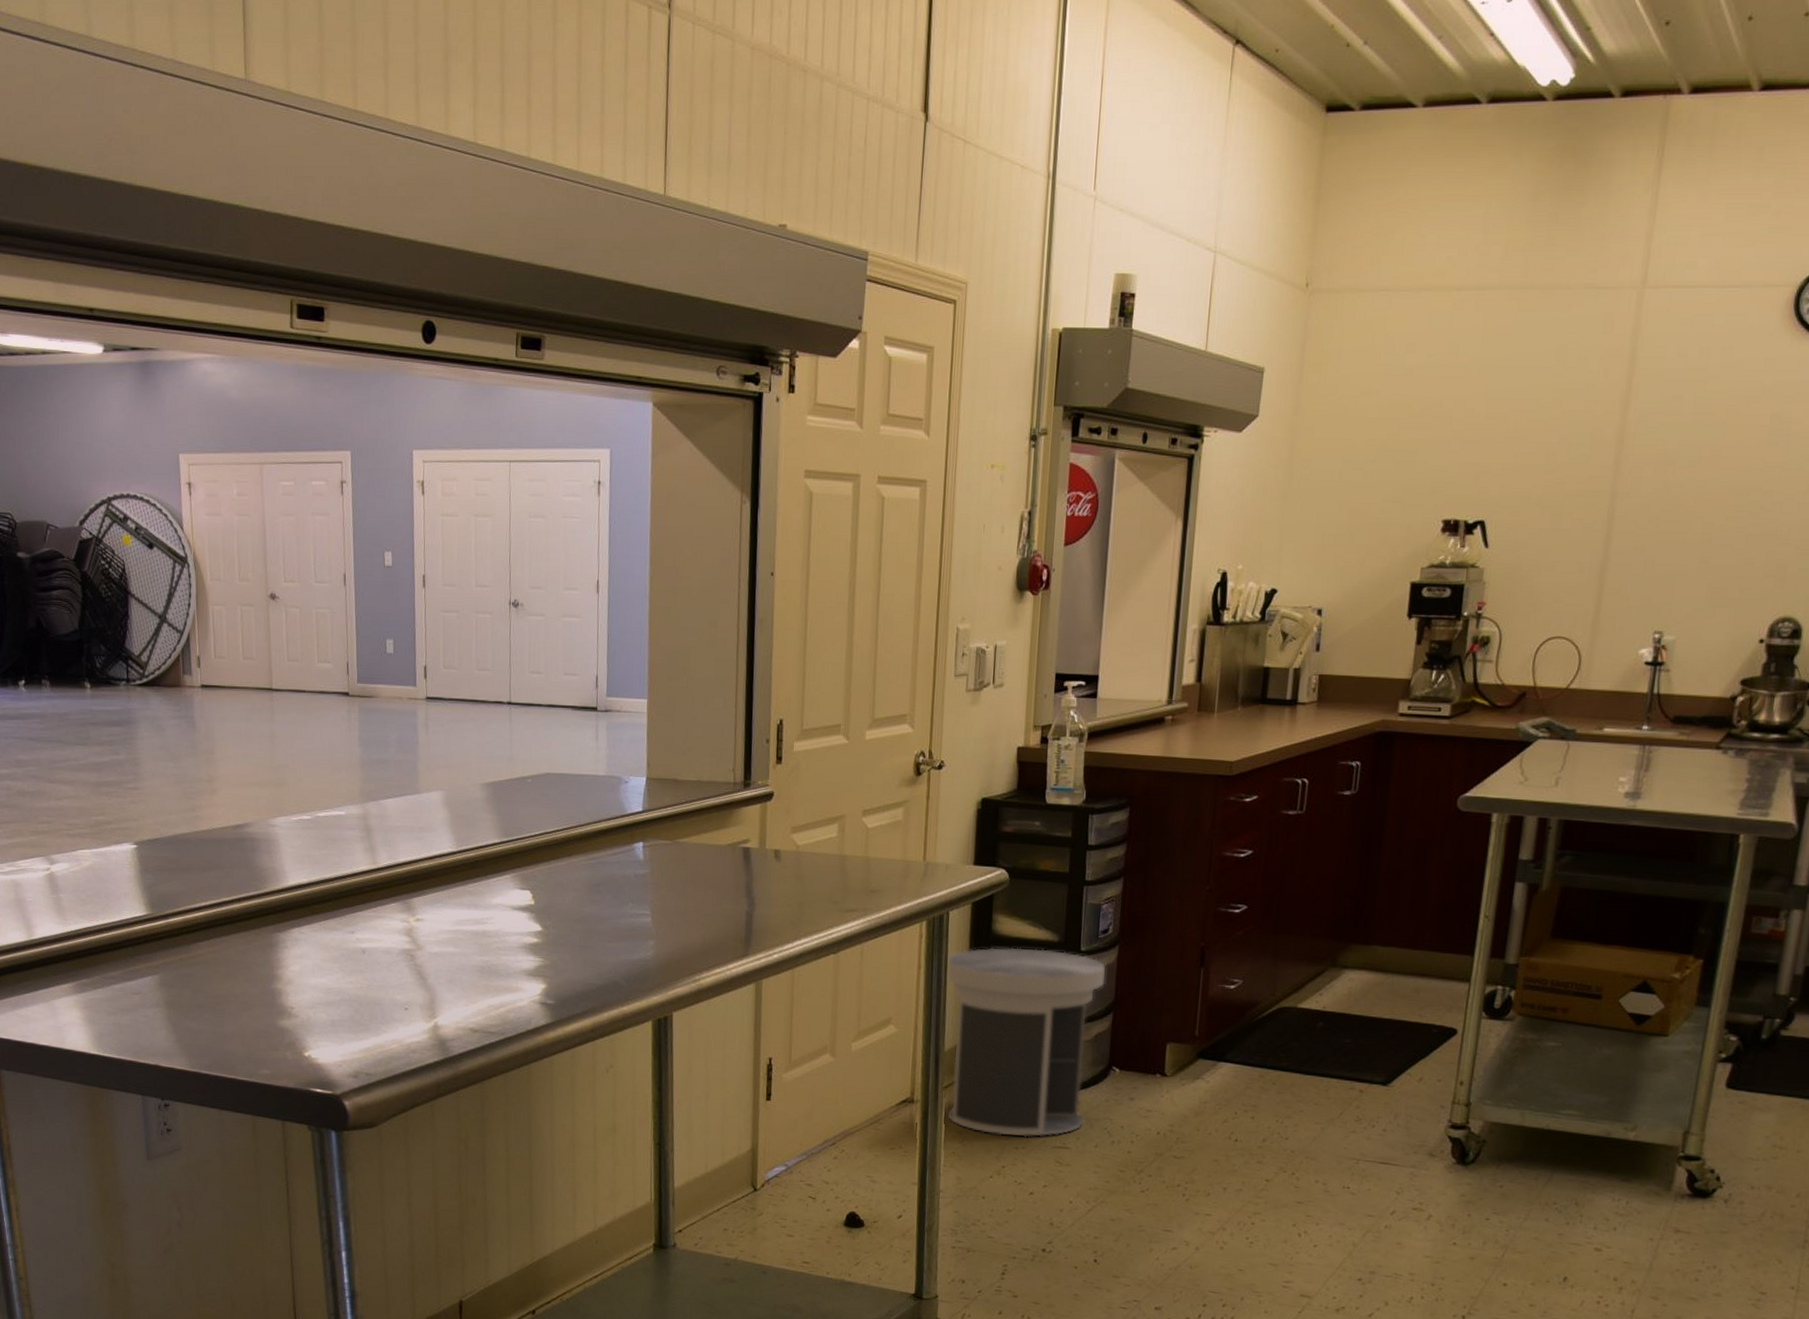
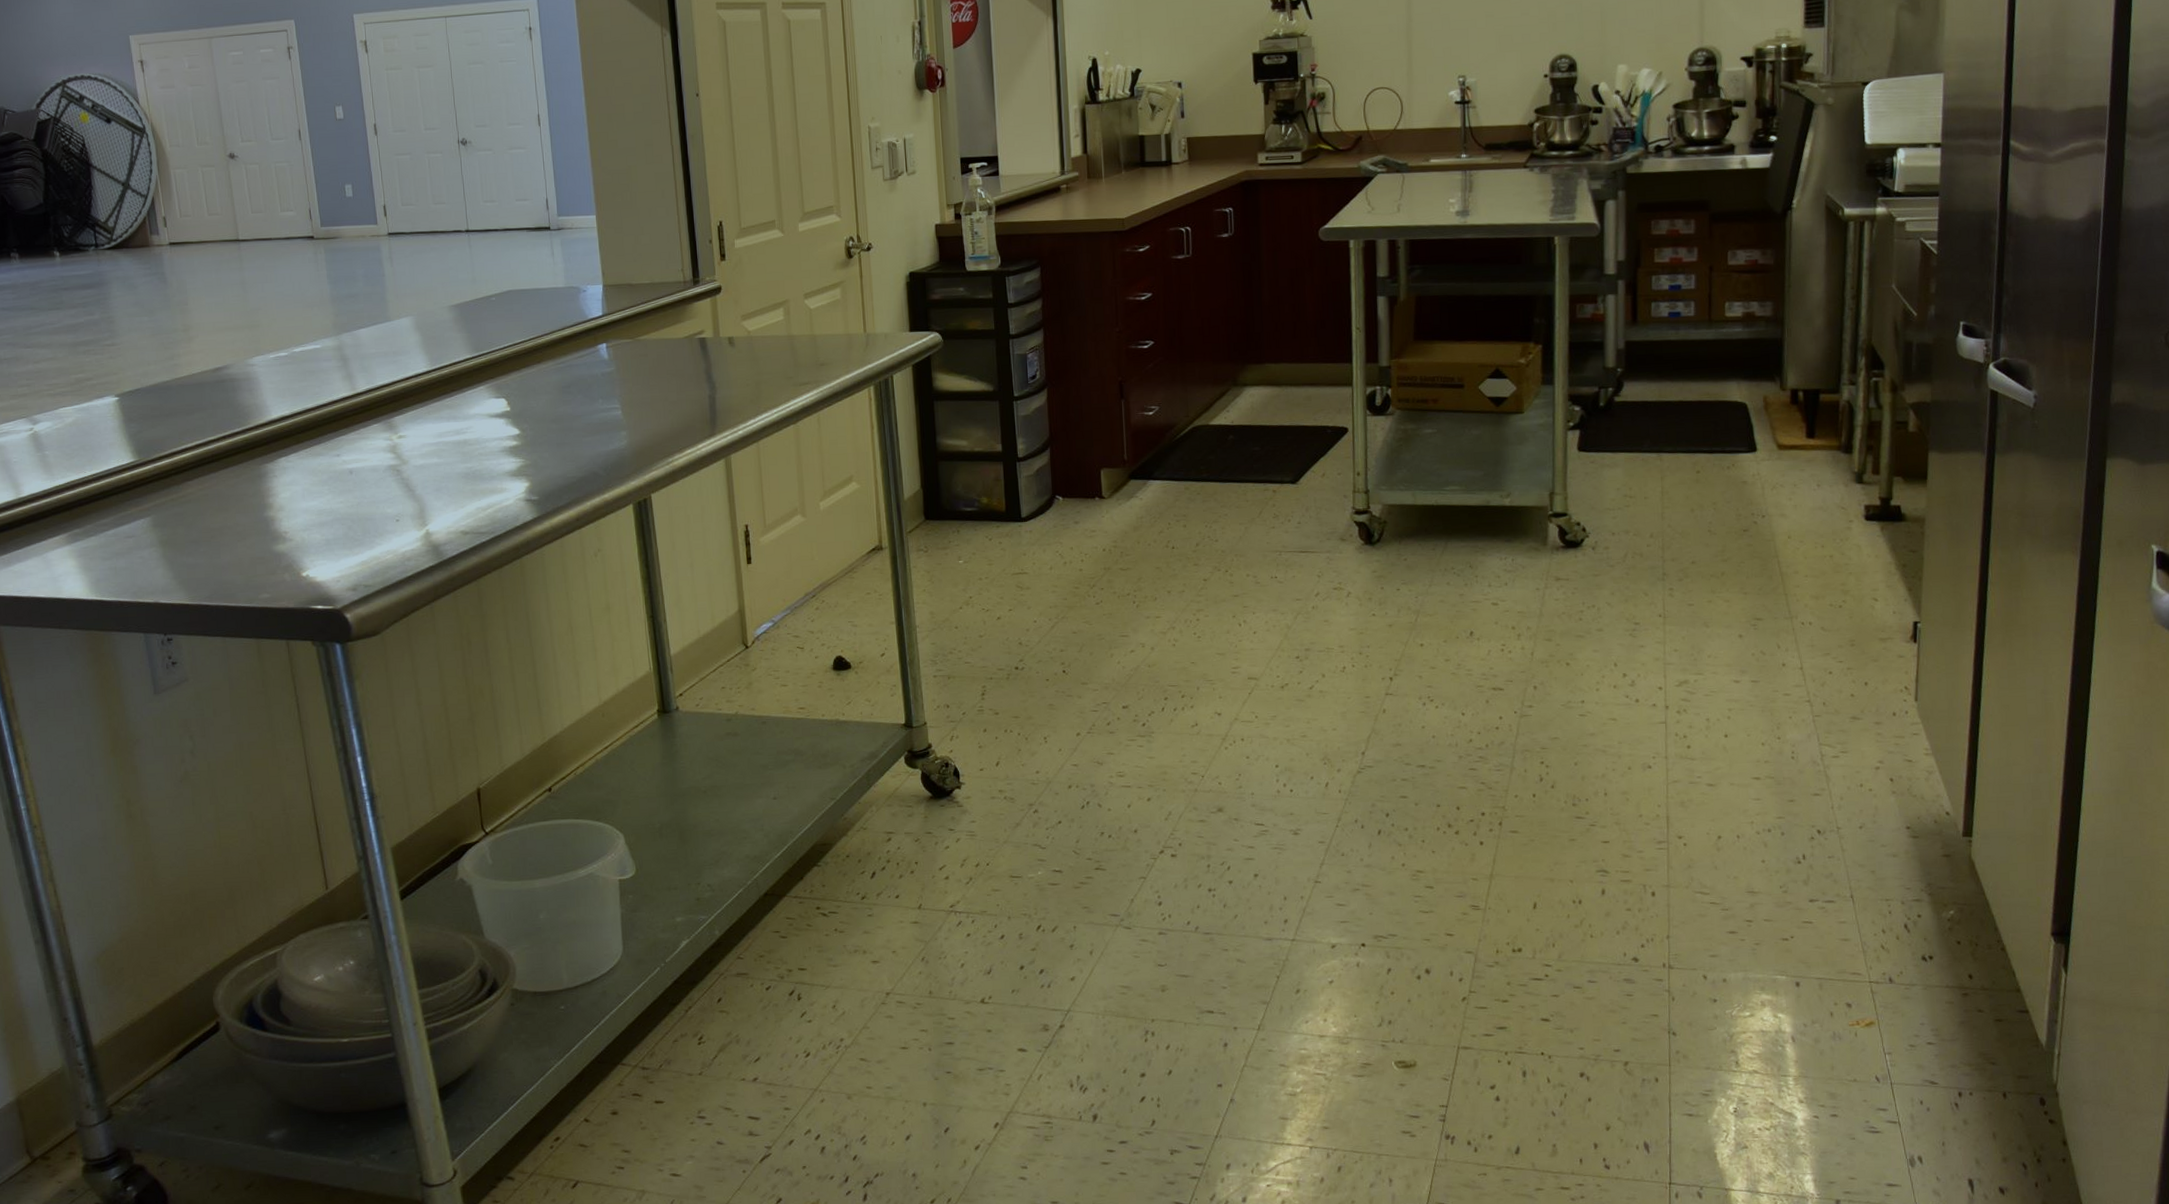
trash can: present [946,947,1106,1137] -> none [898,399,1039,569]

